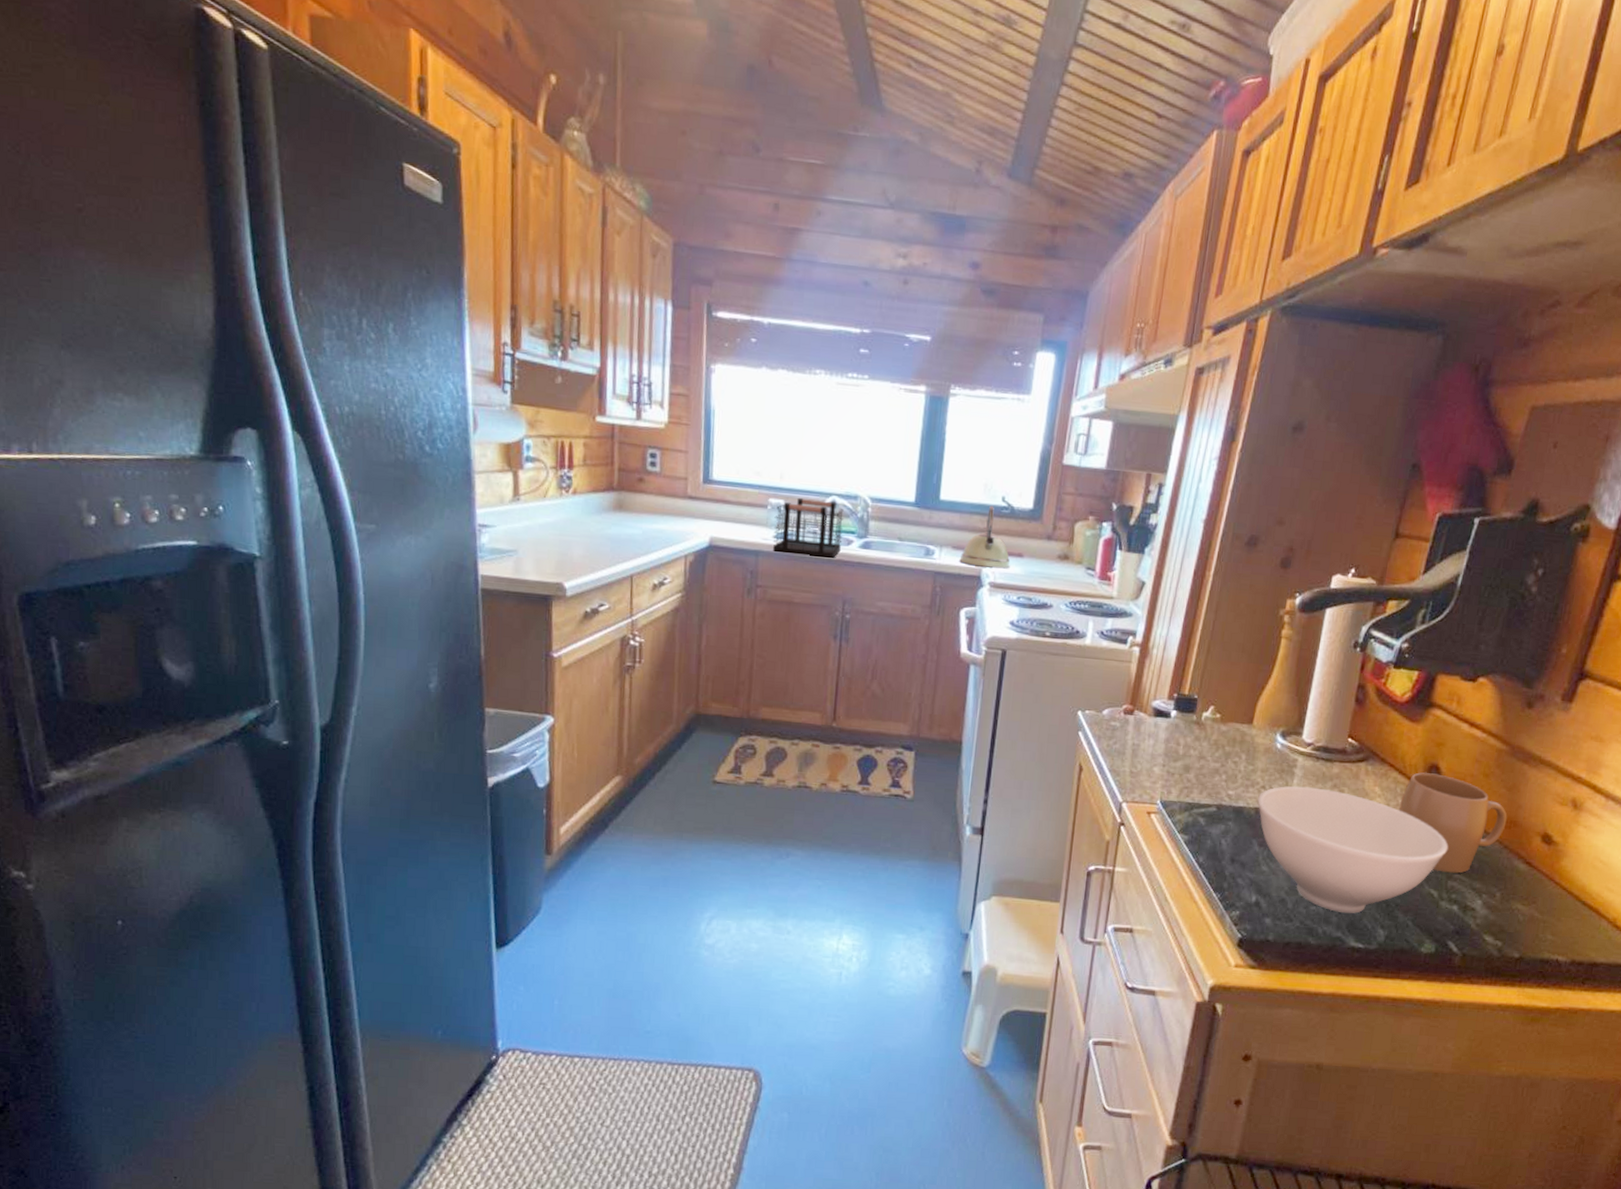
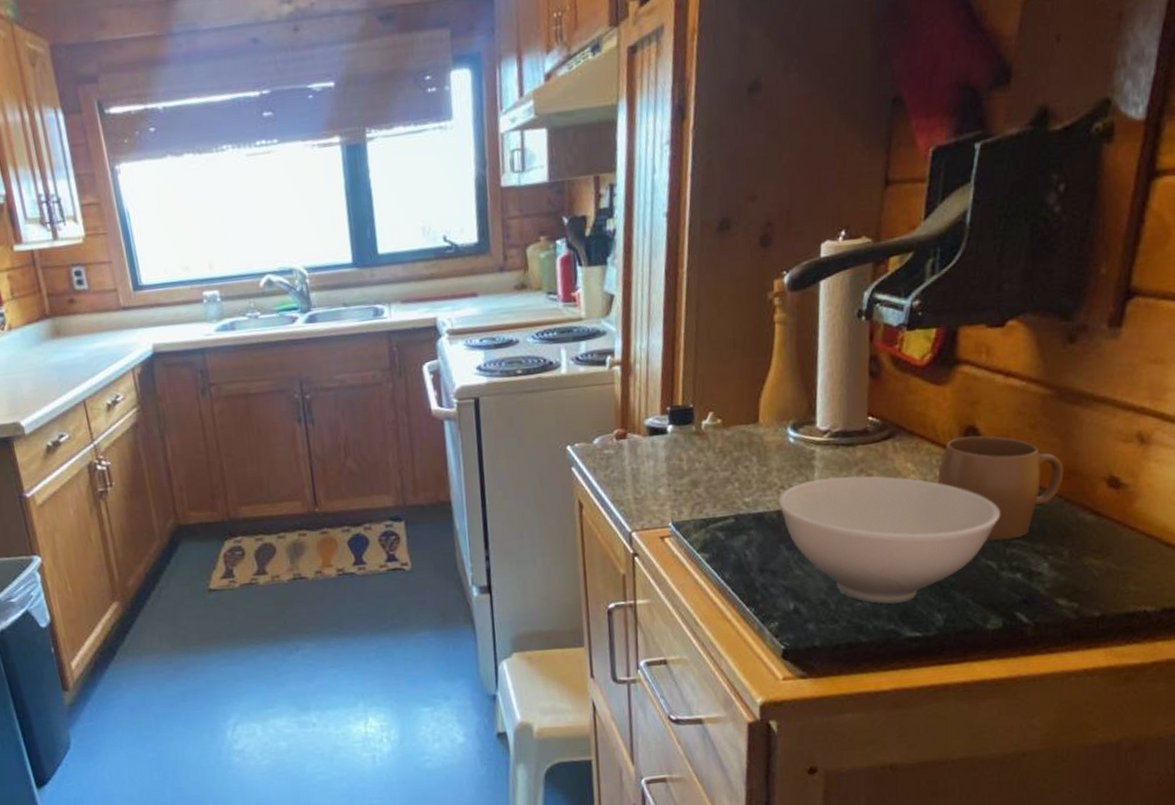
dish rack: present [772,497,844,559] -> none [212,280,287,347]
kettle: present [959,505,1011,569] -> none [411,248,466,317]

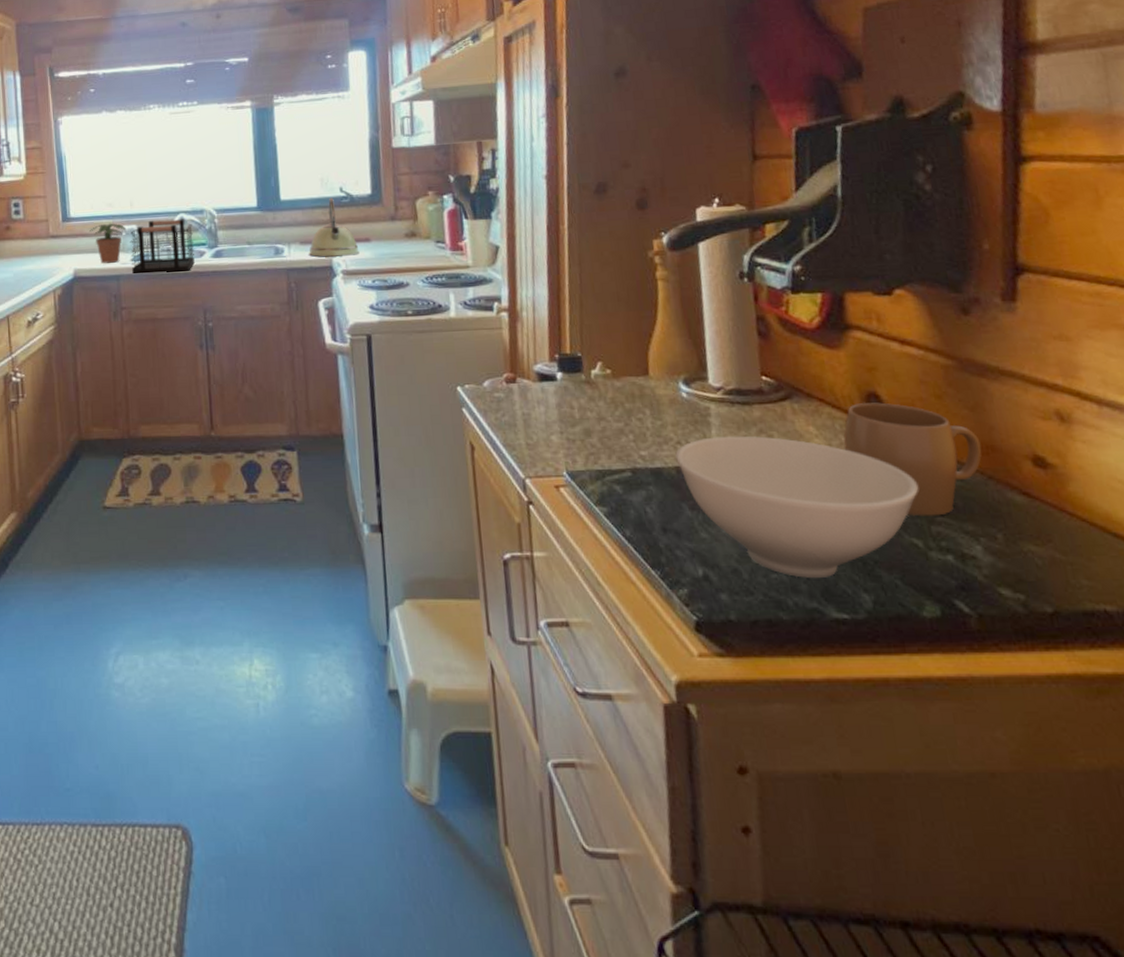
potted plant: none [165,289,206,336] -> present [88,223,126,264]
dish rack: none [212,280,287,347] -> present [130,219,195,274]
kettle: none [411,248,466,317] -> present [309,197,360,258]

